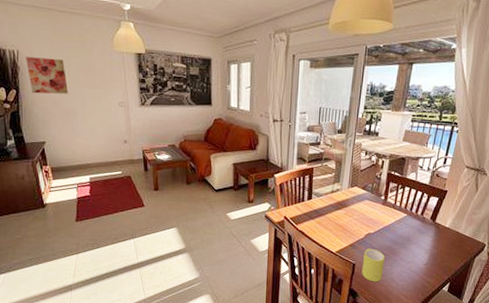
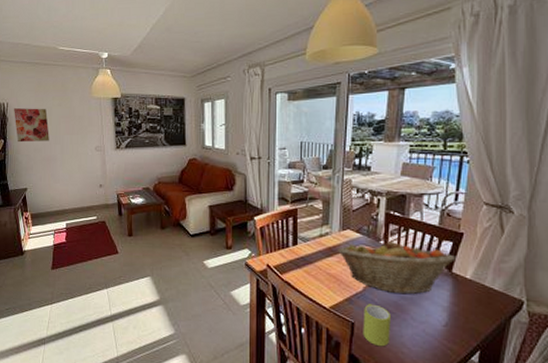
fruit basket: none [345,196,440,240] -> present [337,240,456,295]

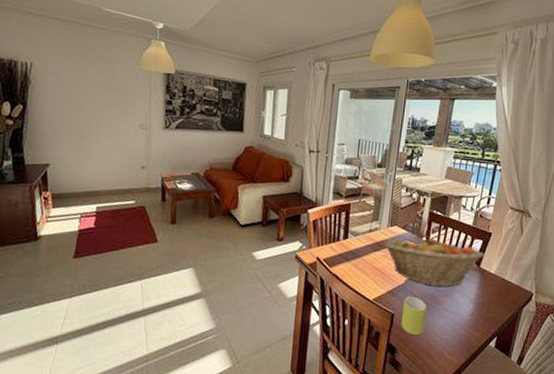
wall art: present [14,108,49,143] -> none [39,70,84,113]

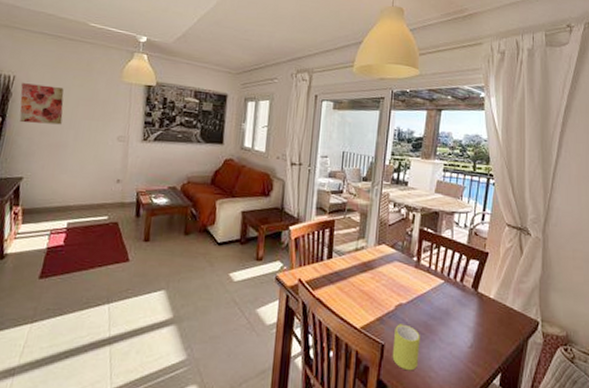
wall art: none [39,70,84,113] -> present [19,83,64,125]
fruit basket: present [384,237,484,287] -> none [371,257,481,314]

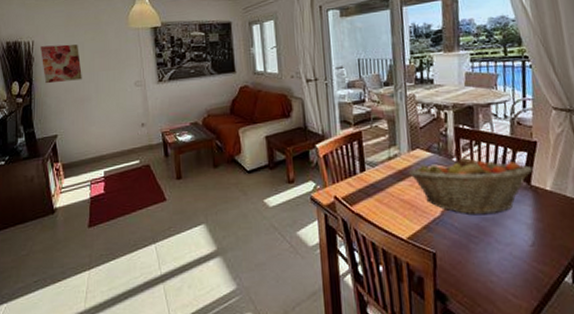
fruit basket: none [371,257,481,314] -> present [408,157,533,215]
mug: present [392,324,420,371] -> none [444,229,476,278]

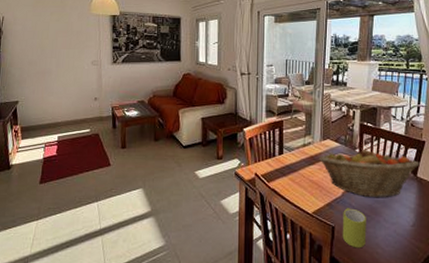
wall art: present [41,44,82,84] -> none [9,22,46,56]
mug: none [444,229,476,278] -> present [342,208,367,249]

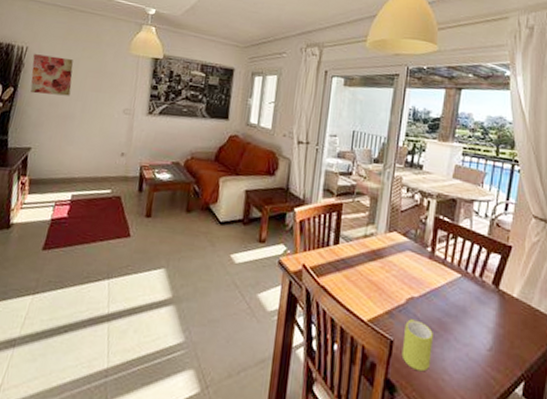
wall art: none [9,22,46,56] -> present [30,54,74,96]
fruit basket: present [318,148,420,198] -> none [381,247,503,311]

